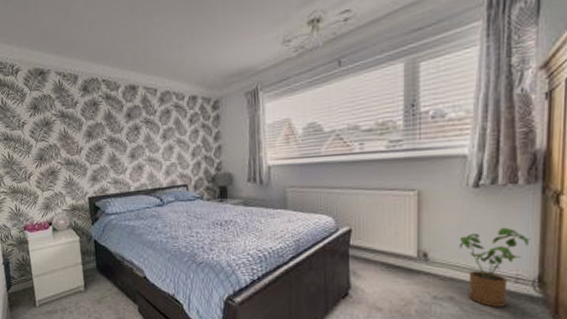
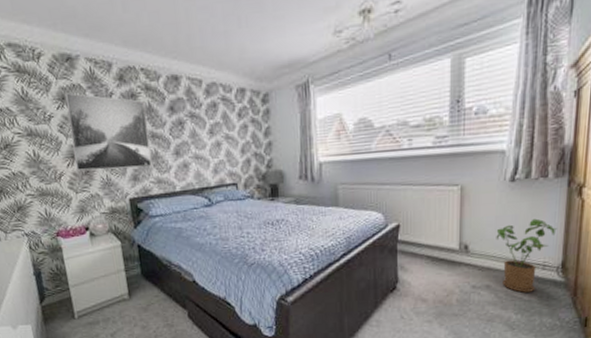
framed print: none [36,102,109,171] -> present [64,92,152,171]

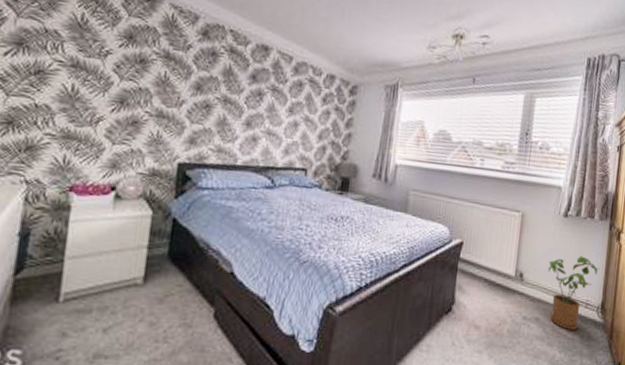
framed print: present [64,92,152,171] -> none [122,33,226,133]

